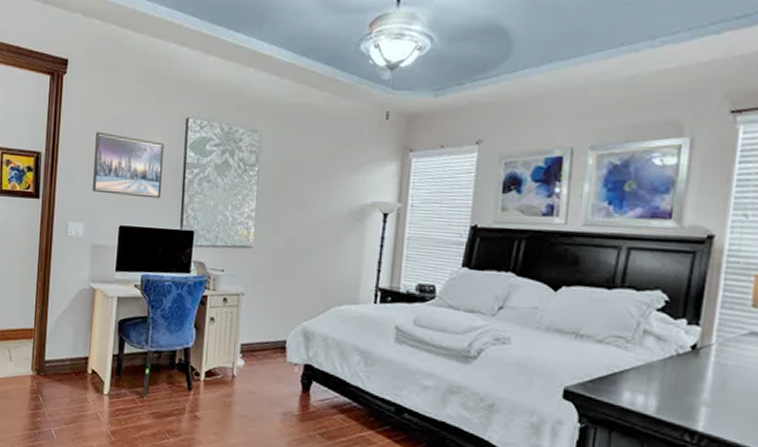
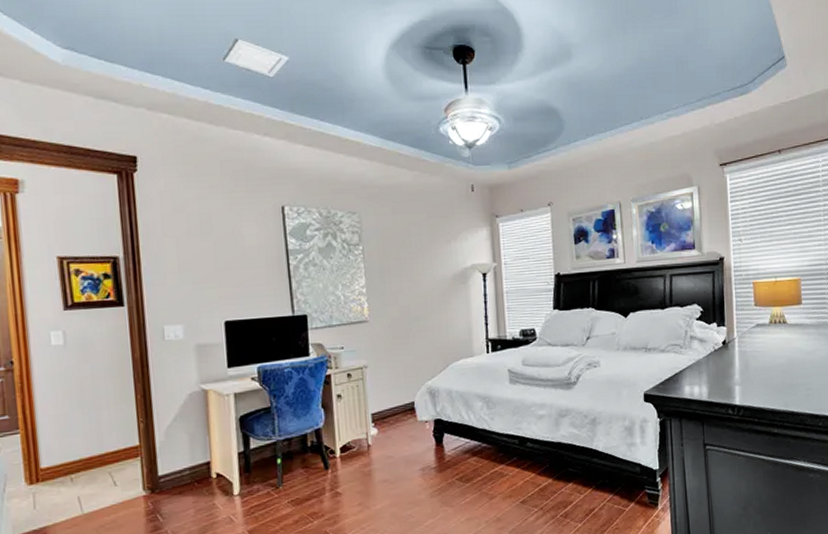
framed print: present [92,131,165,199] -> none [182,228,267,291]

